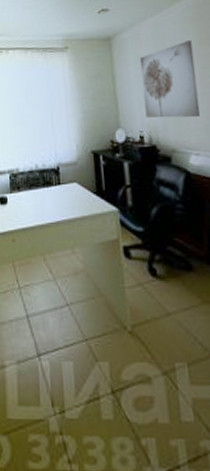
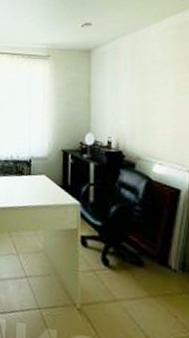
wall art: present [139,40,201,118] -> none [116,58,170,131]

